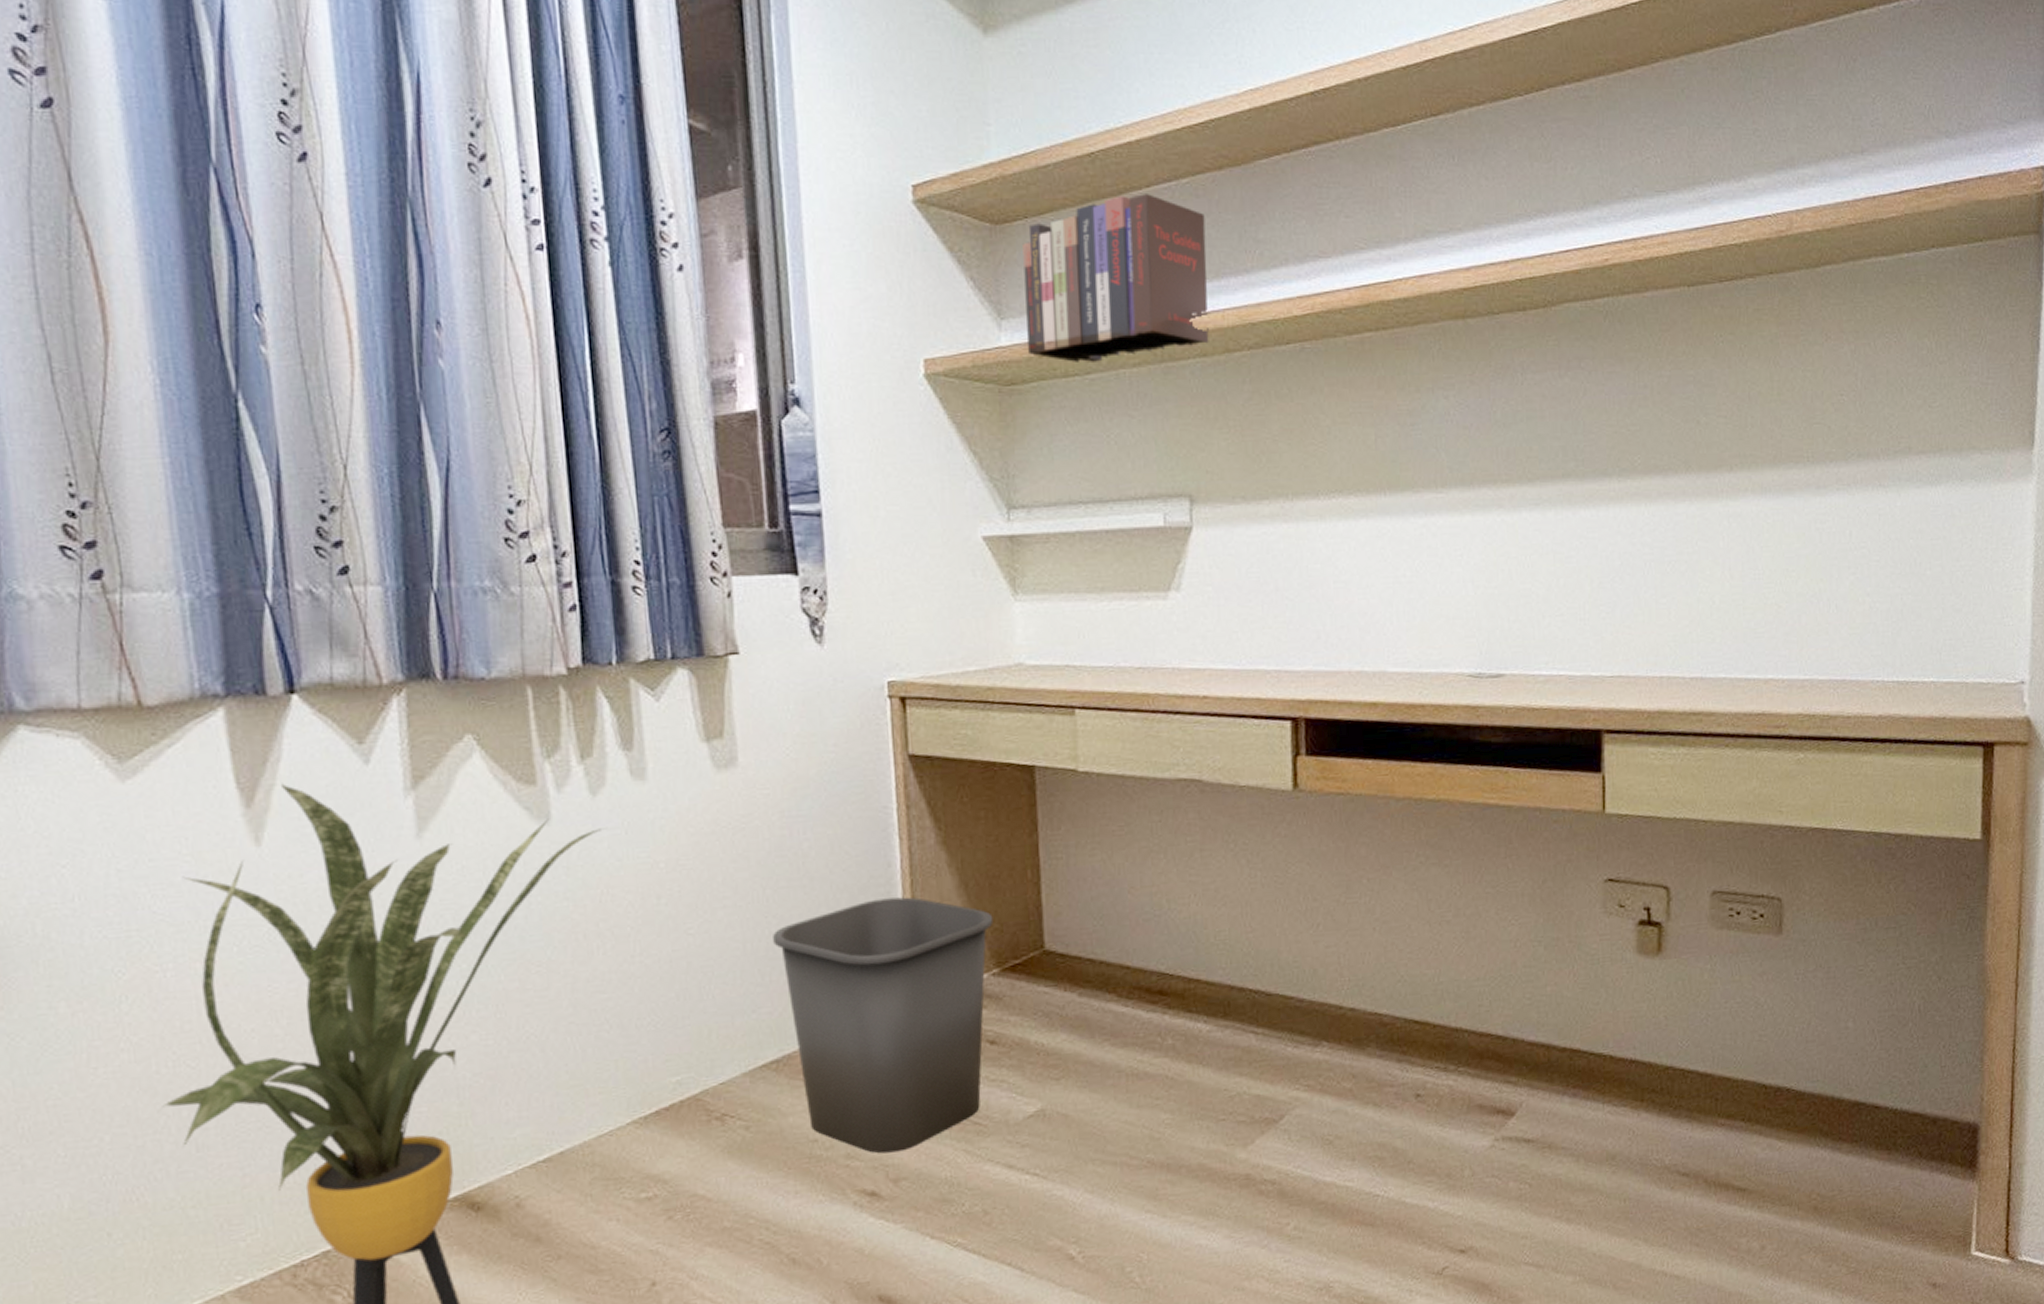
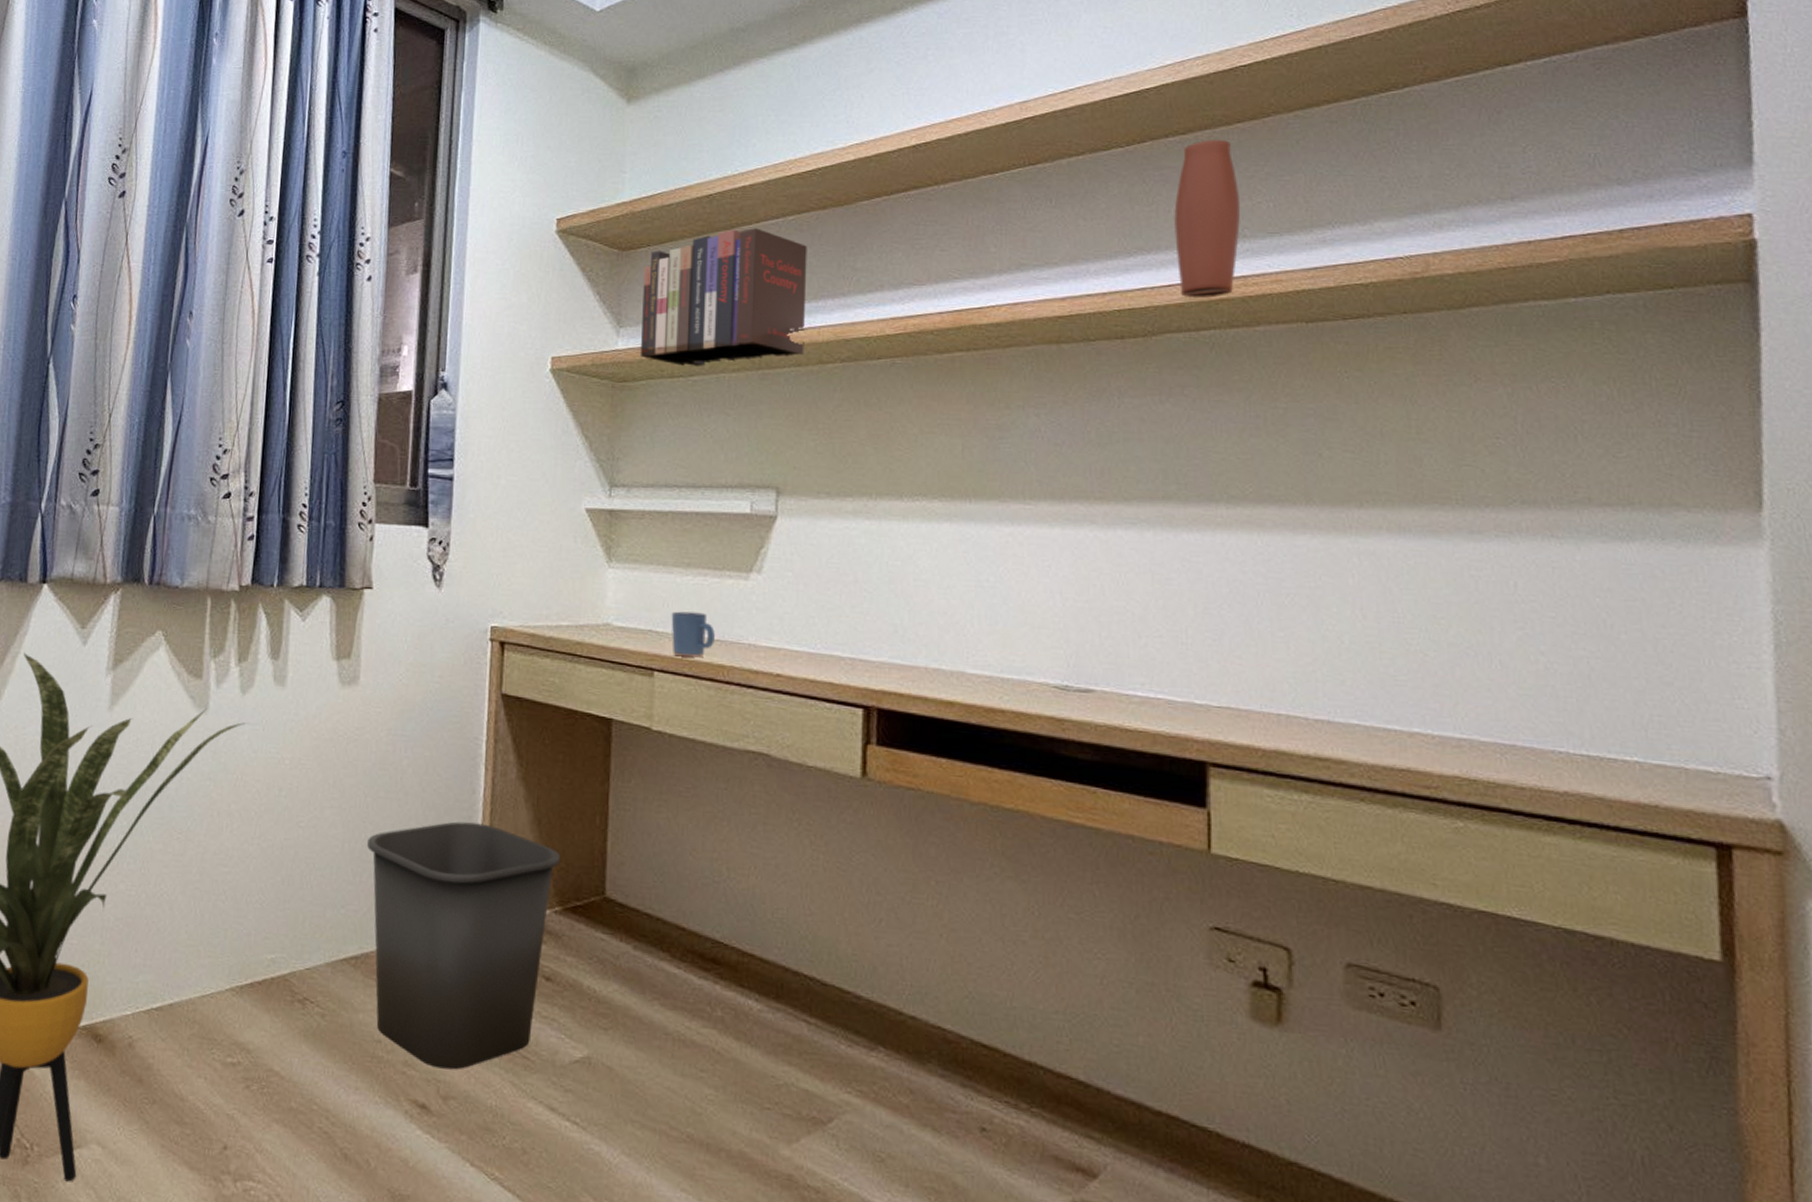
mug: none [1088,640,1137,690] -> present [671,611,715,658]
vase: none [1571,87,1632,263] -> present [1174,139,1241,298]

